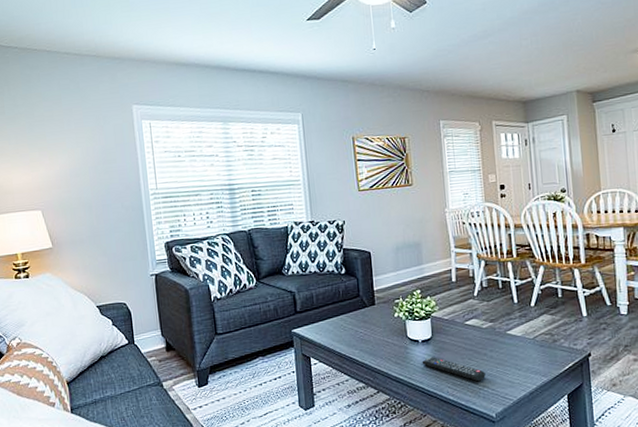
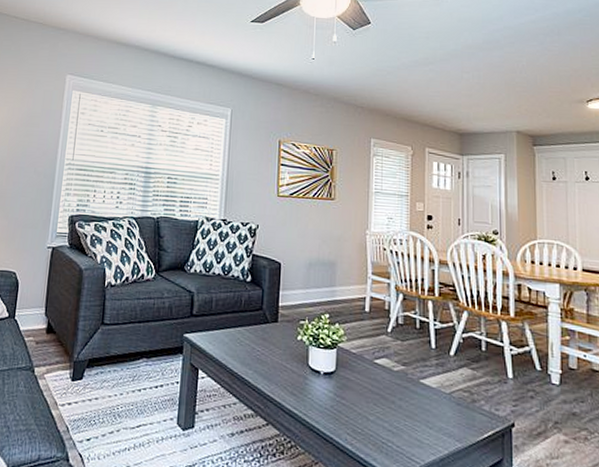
remote control: present [422,357,486,382] -> none [321,394,391,434]

